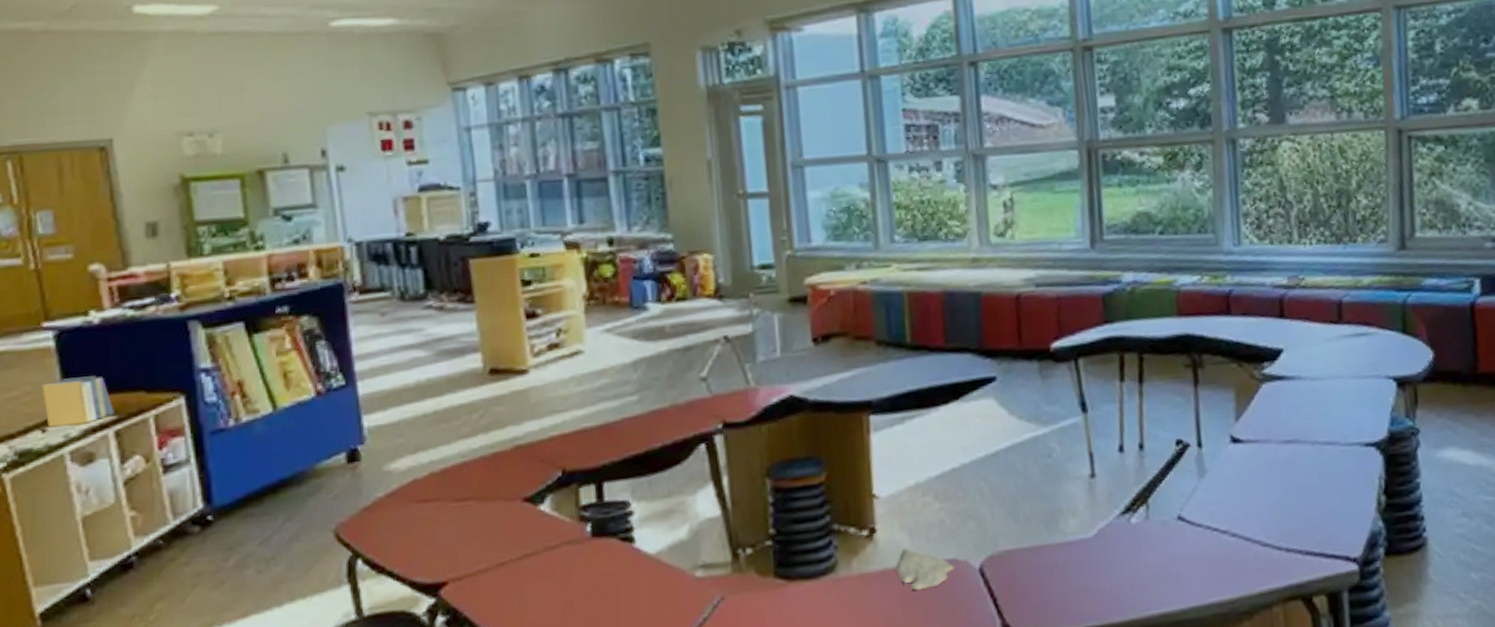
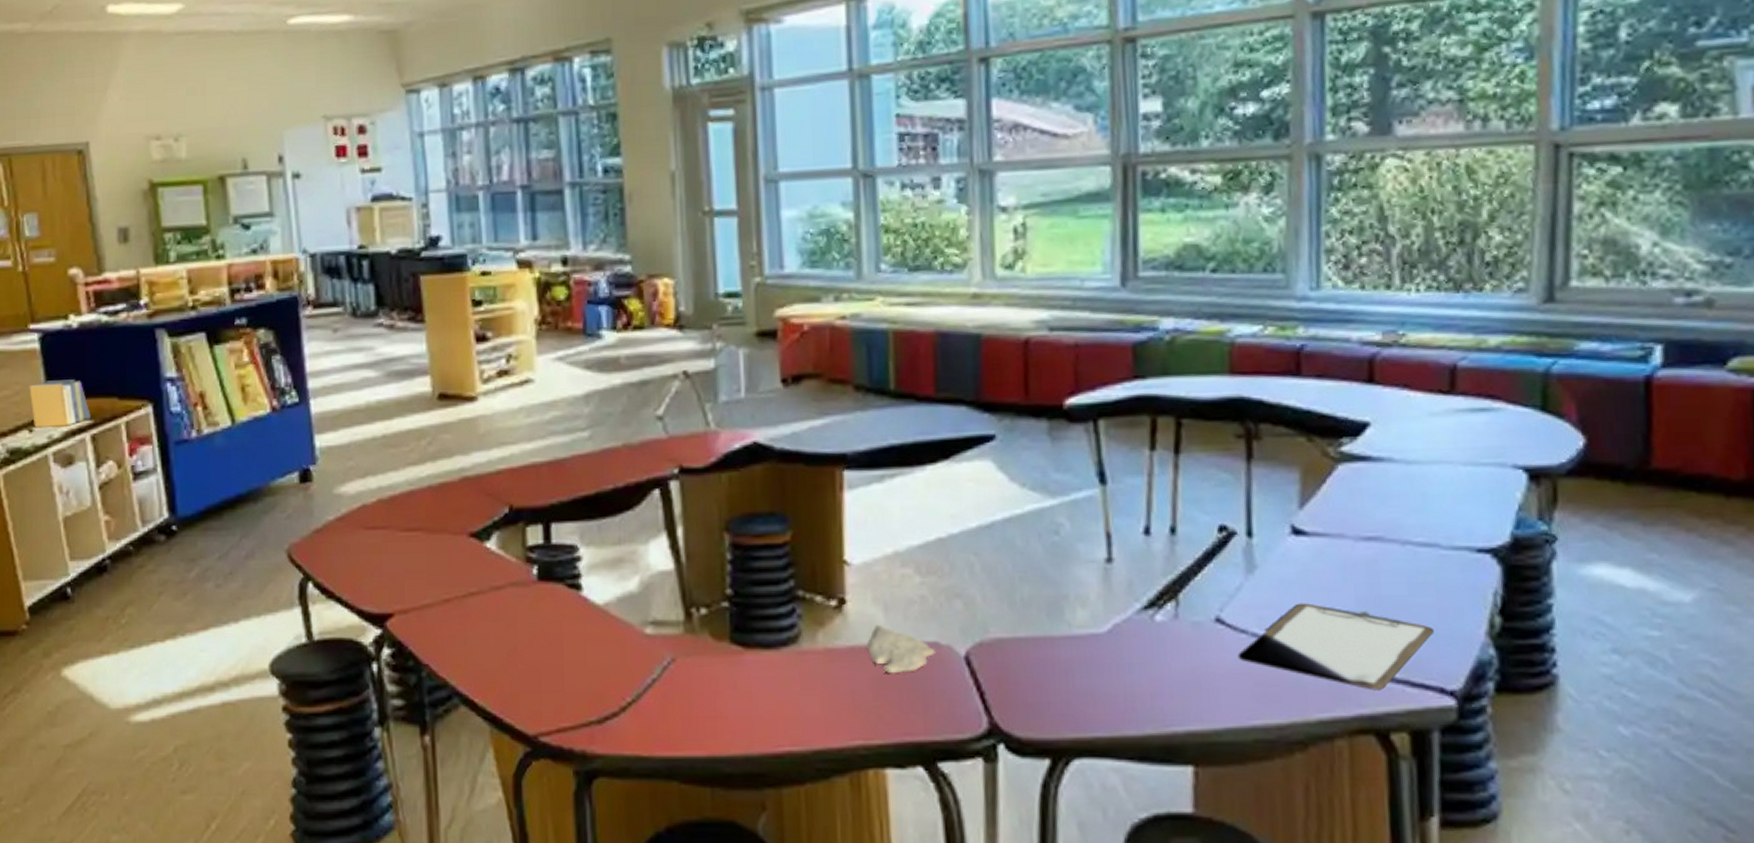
clipboard: none [1196,497,1339,564] -> present [1237,603,1434,691]

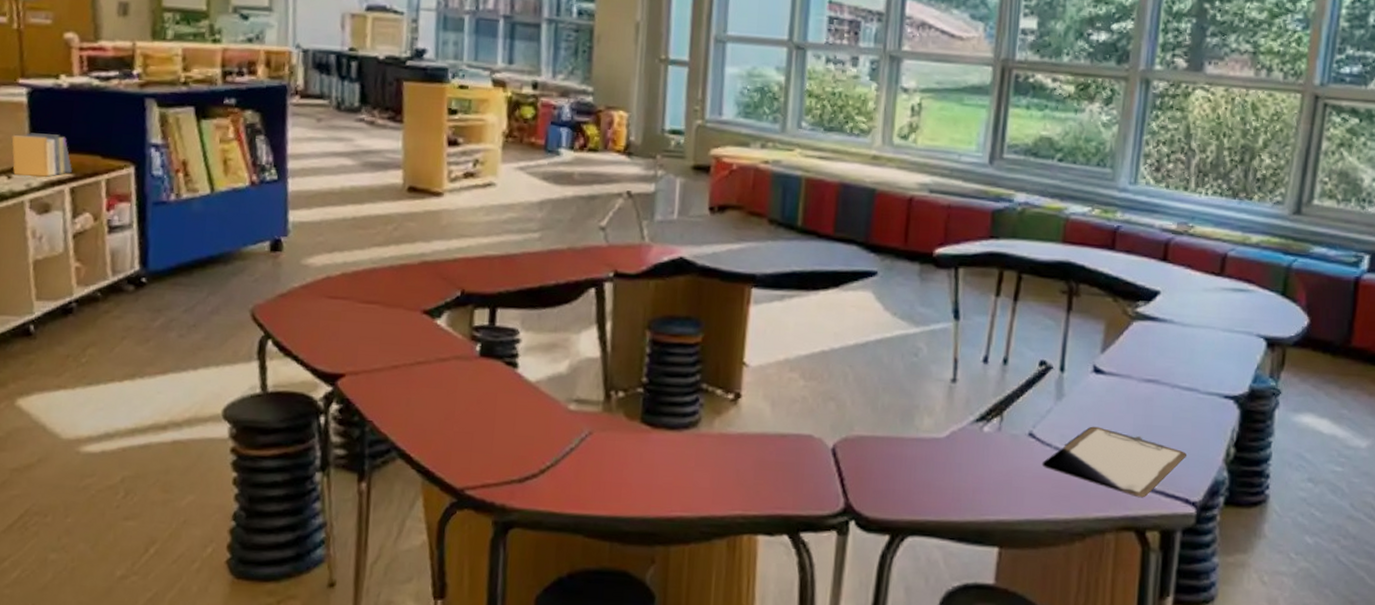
tissue: present [867,625,935,674] -> none [754,417,809,459]

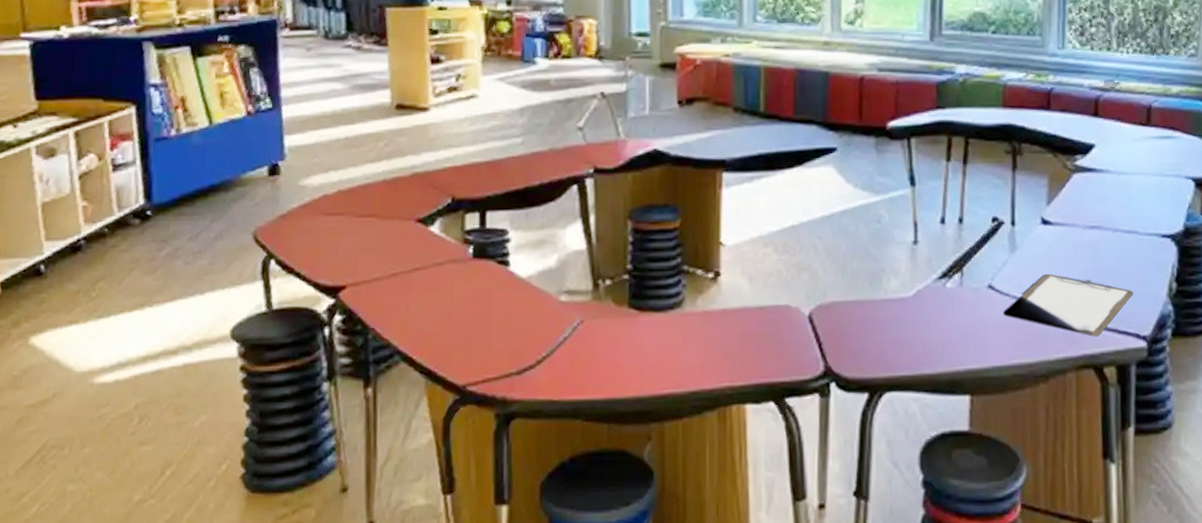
books: present [11,133,72,177] -> none [16,82,75,123]

